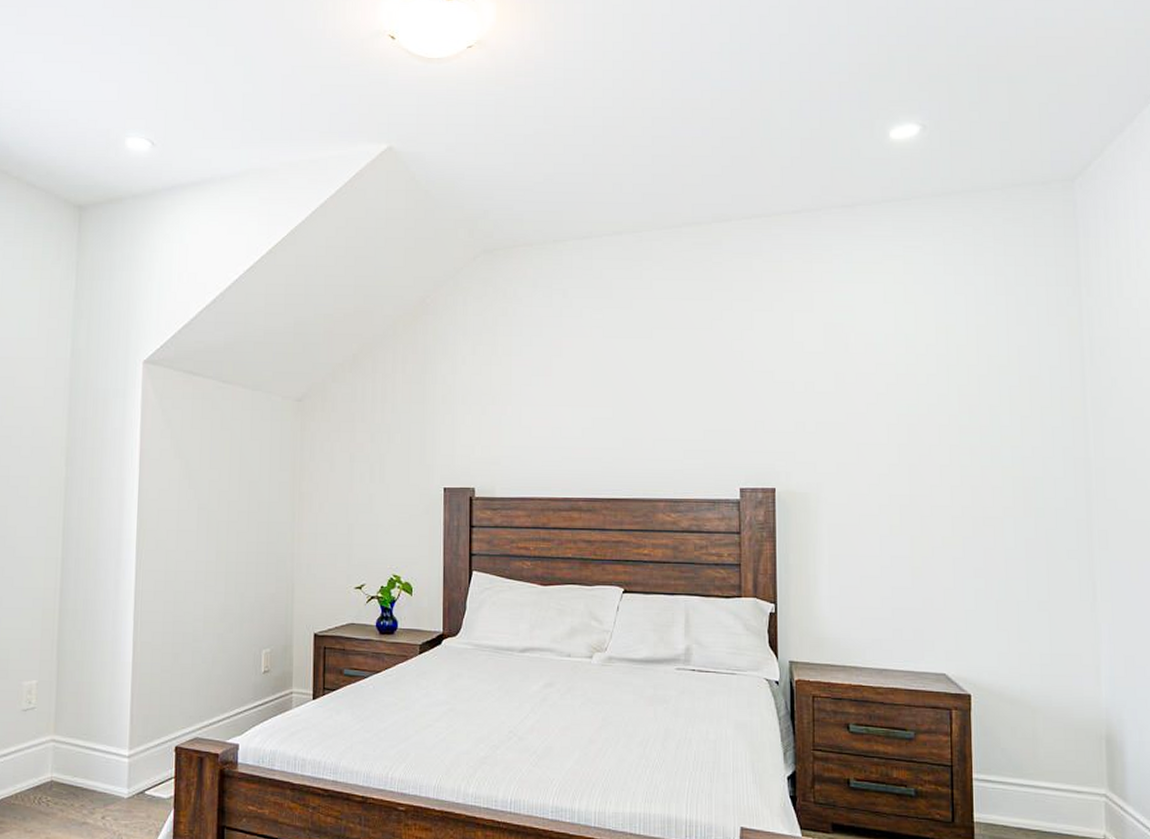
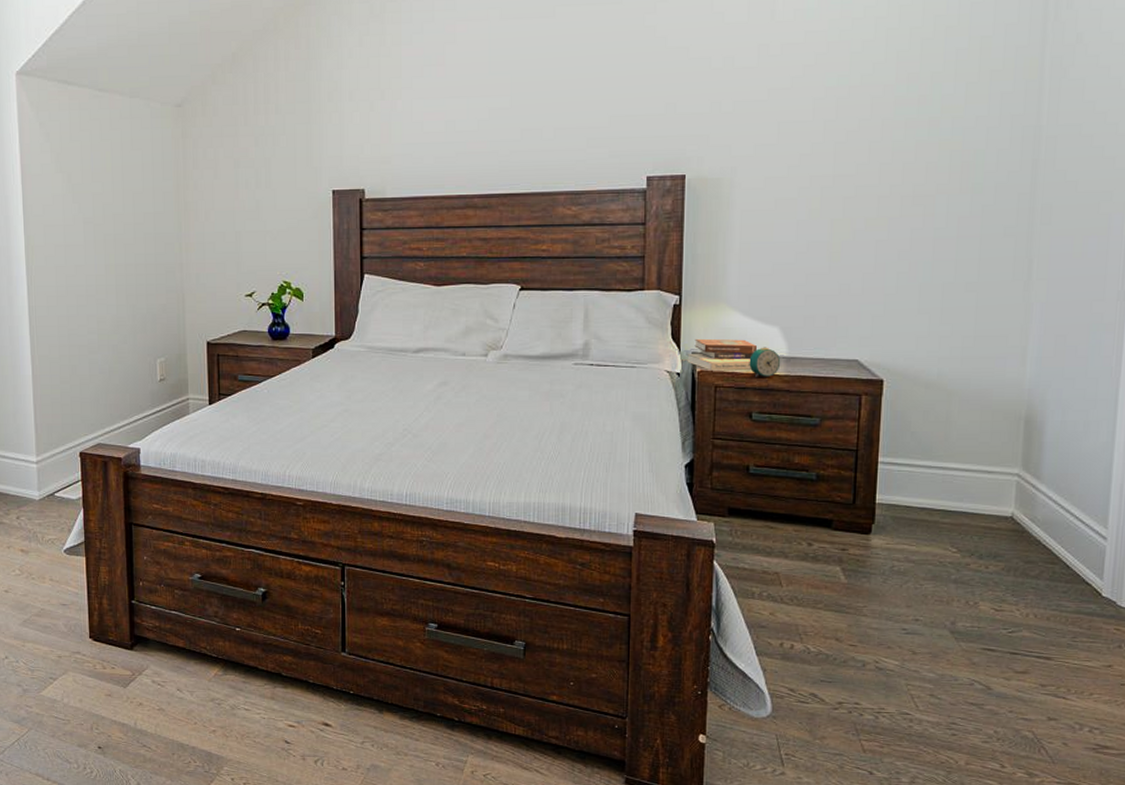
books: none [785,647,851,681] -> present [687,338,758,371]
alarm clock: none [843,658,874,688] -> present [749,347,781,377]

